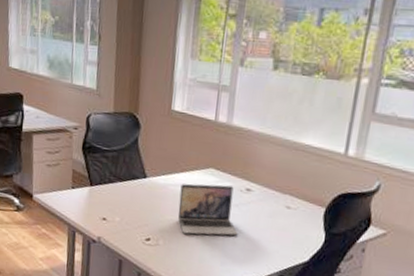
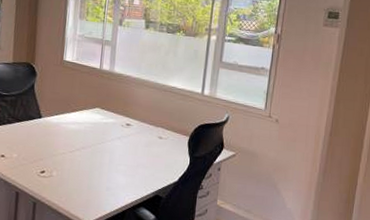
laptop: present [177,184,238,236] -> none [69,121,121,165]

